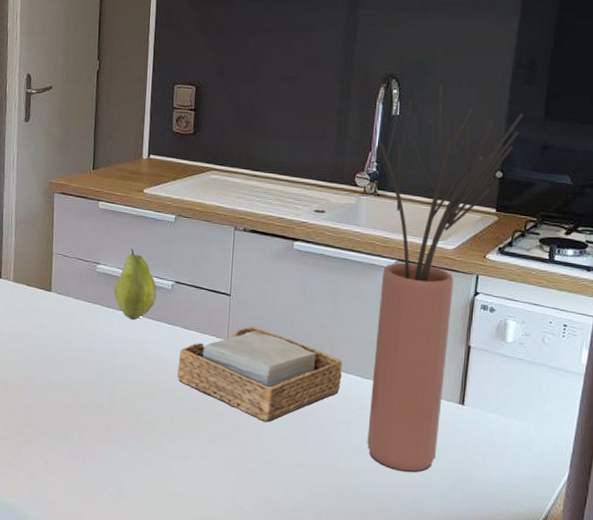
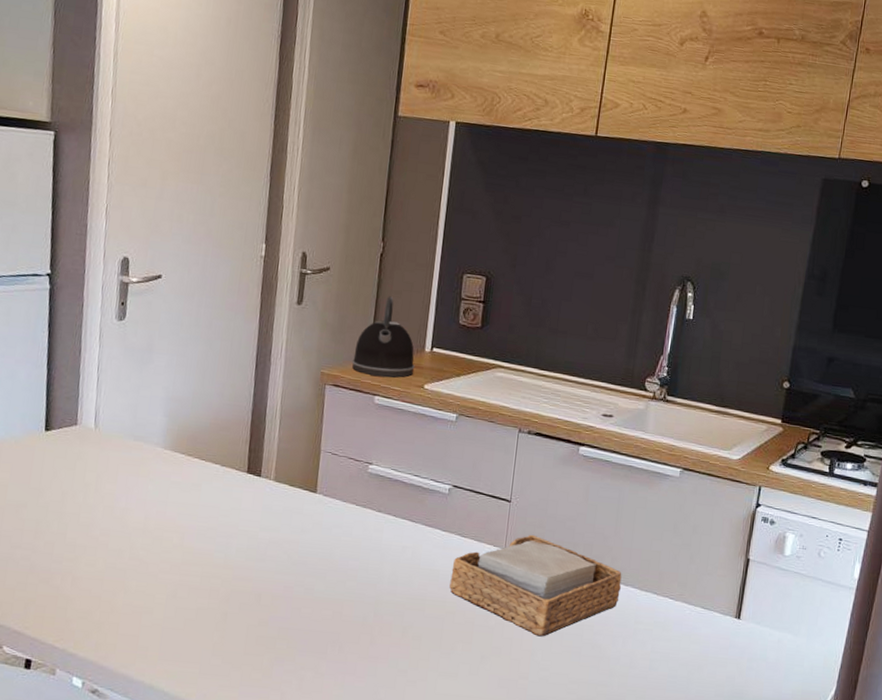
kettle: none [76,109,134,184] -> present [351,296,415,378]
fruit: present [113,248,157,320] -> none [385,447,433,525]
vase: present [367,84,524,473] -> none [642,290,813,689]

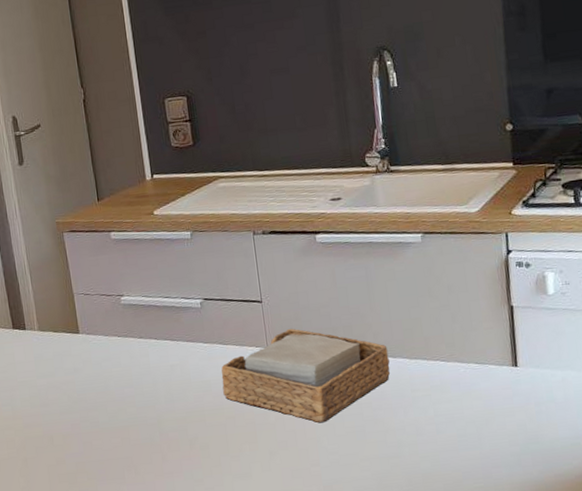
kettle: present [351,296,415,378] -> none [81,137,141,215]

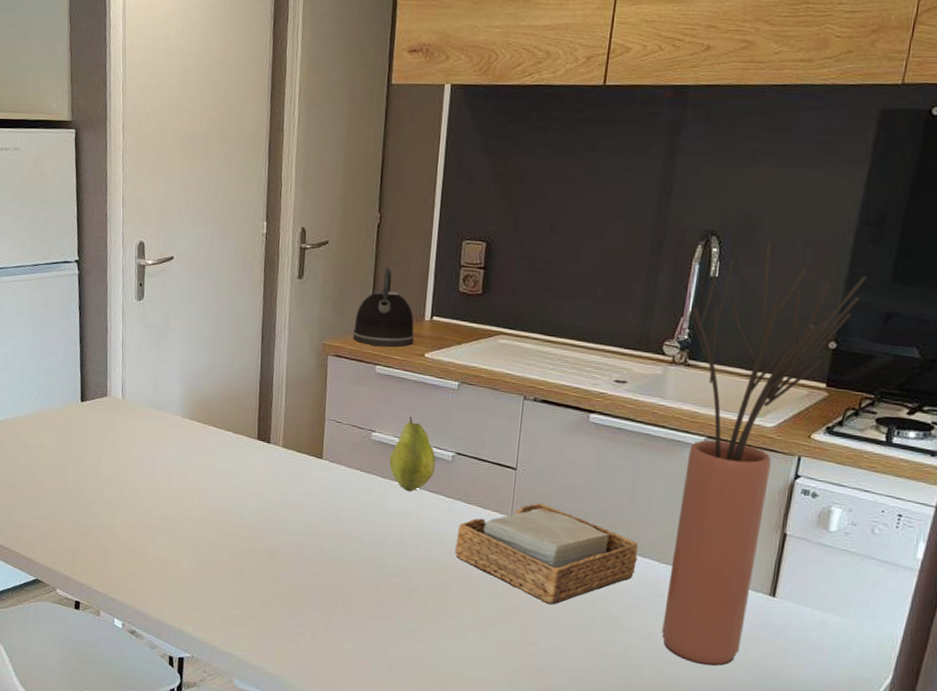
kettle: none [81,137,141,215] -> present [352,266,415,347]
fruit: none [142,273,188,346] -> present [389,415,436,491]
vase: none [381,47,523,447] -> present [662,242,867,667]

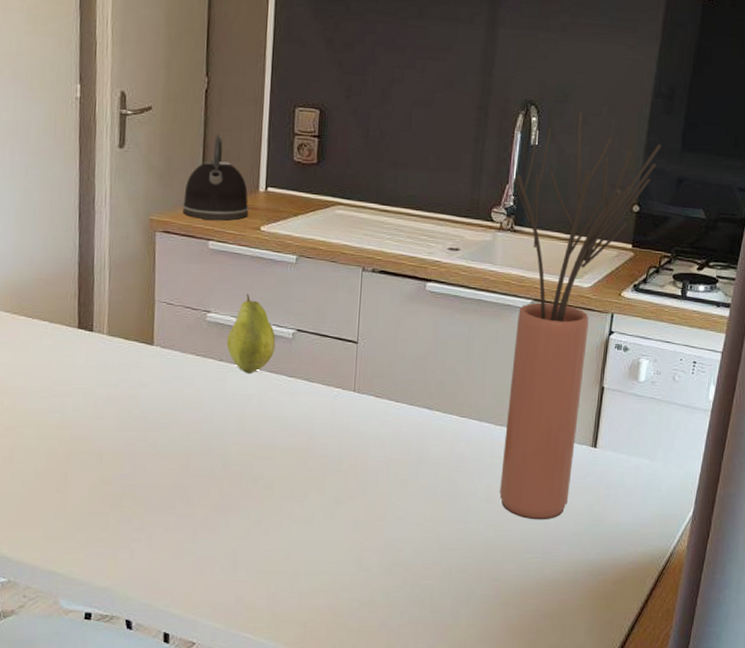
napkin holder: present [455,502,638,605] -> none [299,375,476,478]

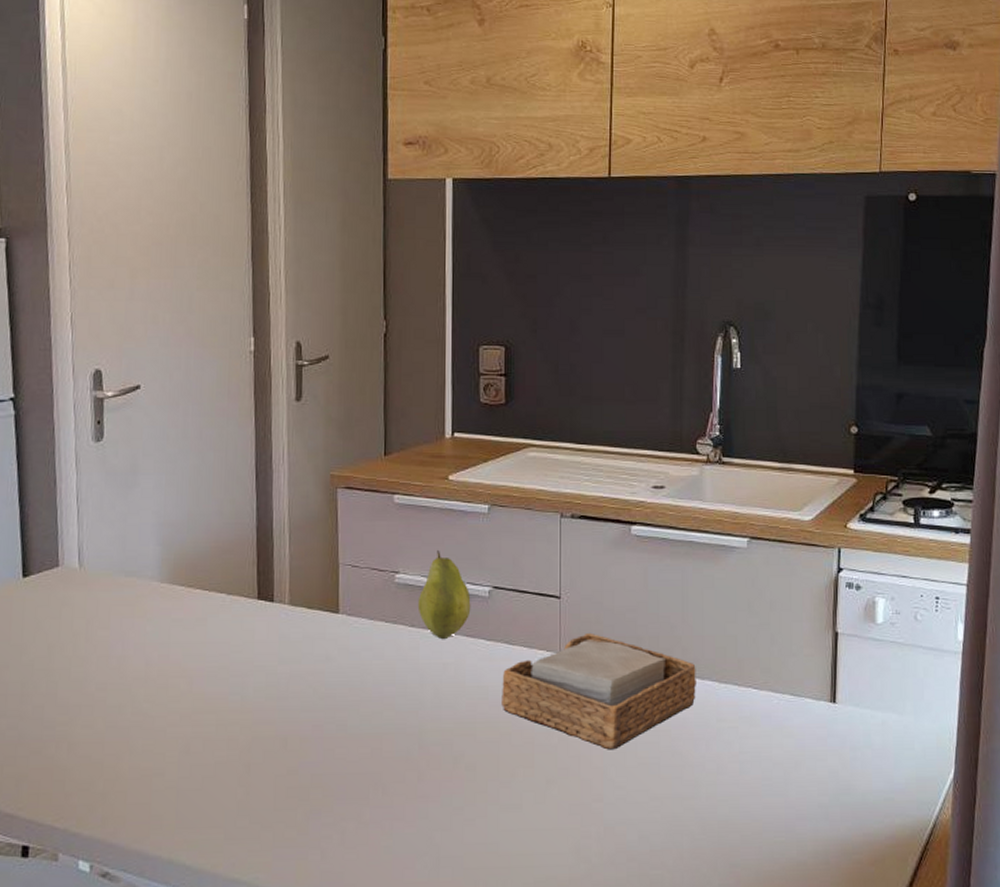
kettle: present [182,134,250,221] -> none [364,380,436,473]
napkin holder: none [299,375,476,478] -> present [502,632,696,750]
vase: present [499,112,662,520] -> none [718,330,875,792]

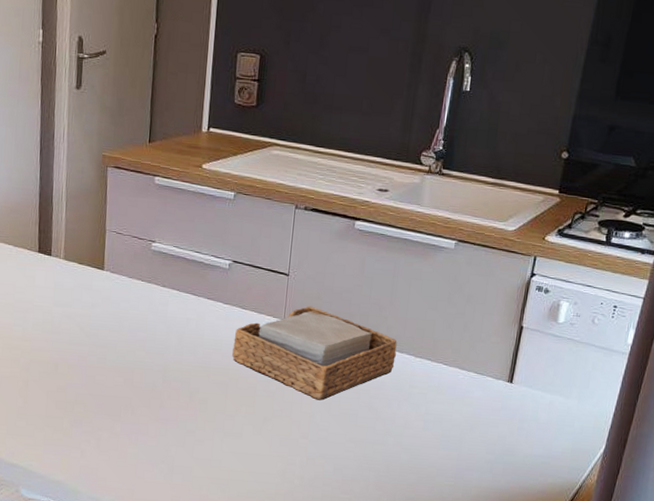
fruit: present [417,549,471,639] -> none [169,225,214,299]

